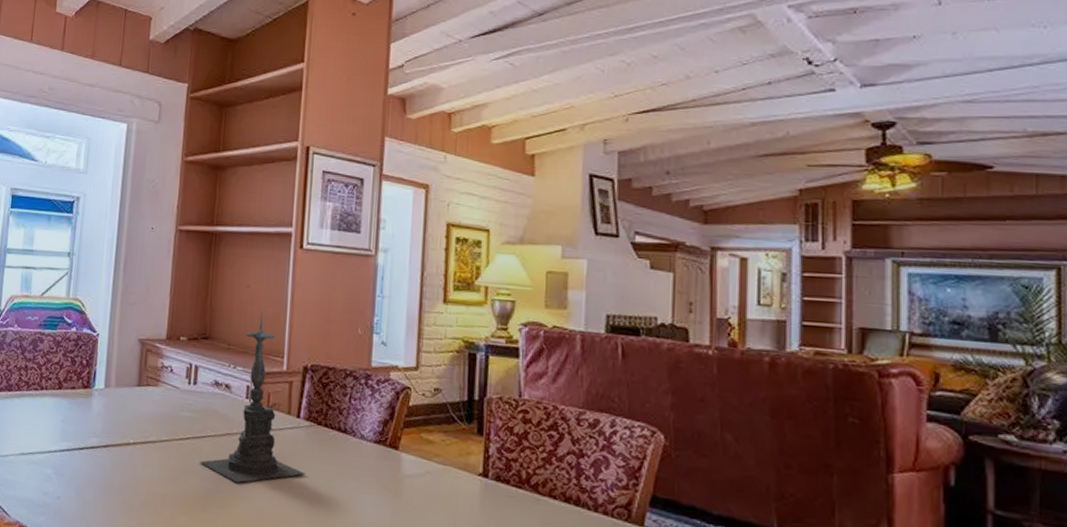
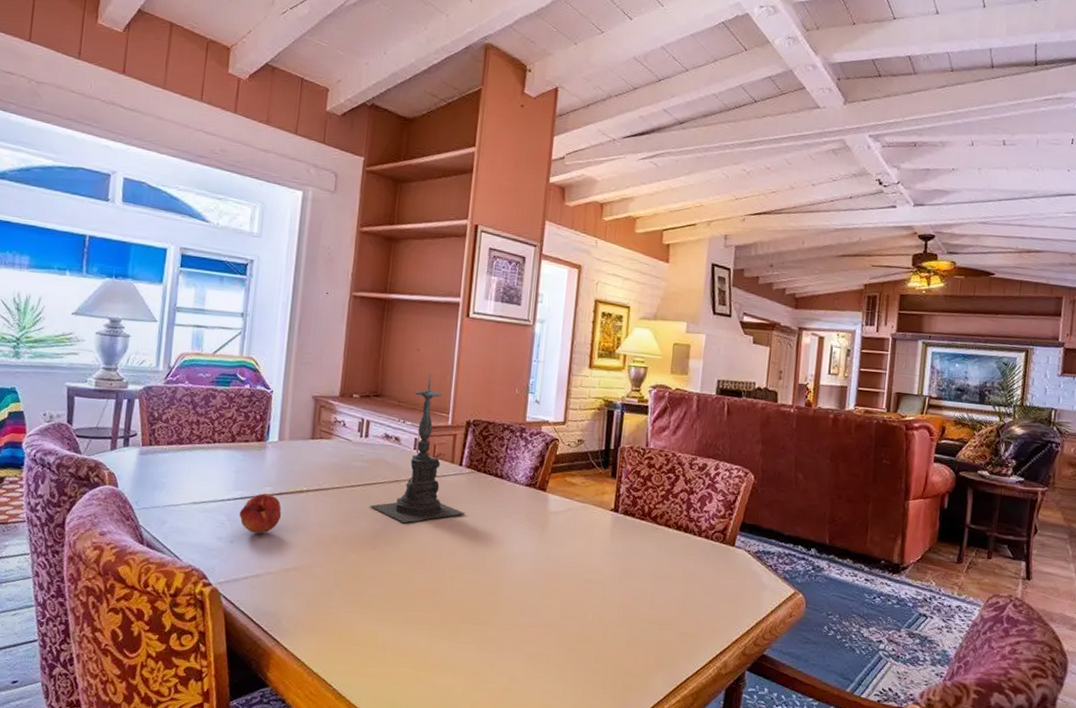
fruit: none [65,445,109,490] -> present [239,493,282,534]

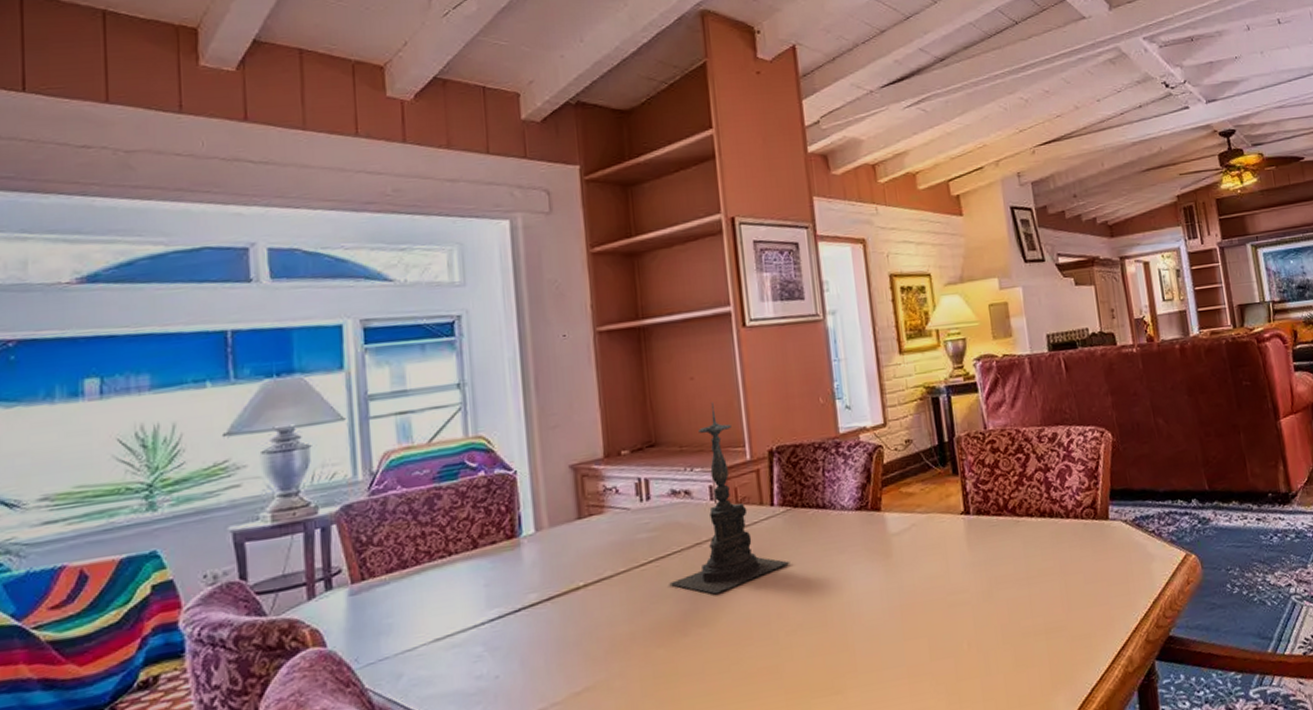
fruit: present [239,493,282,534] -> none [500,602,558,658]

